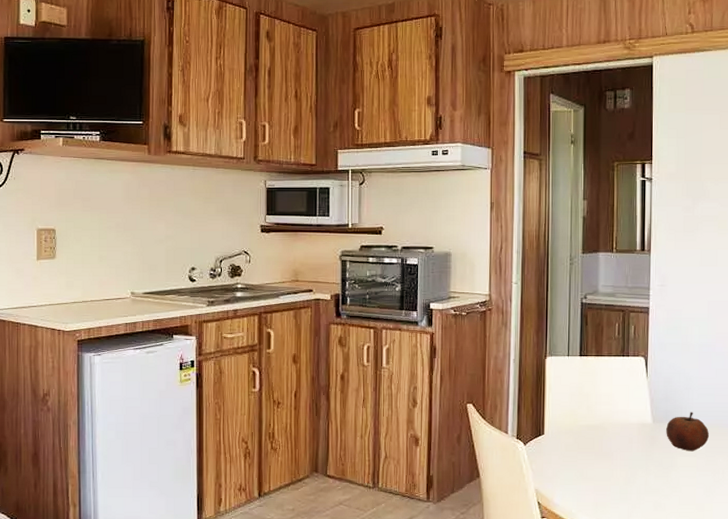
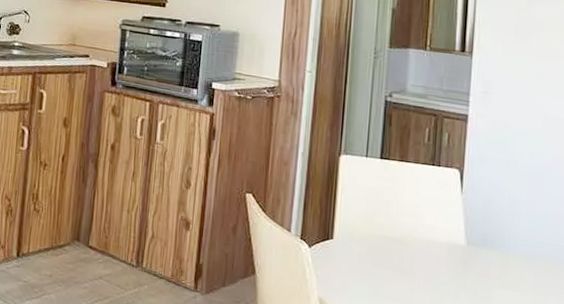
fruit: present [666,412,709,452] -> none [483,239,539,286]

